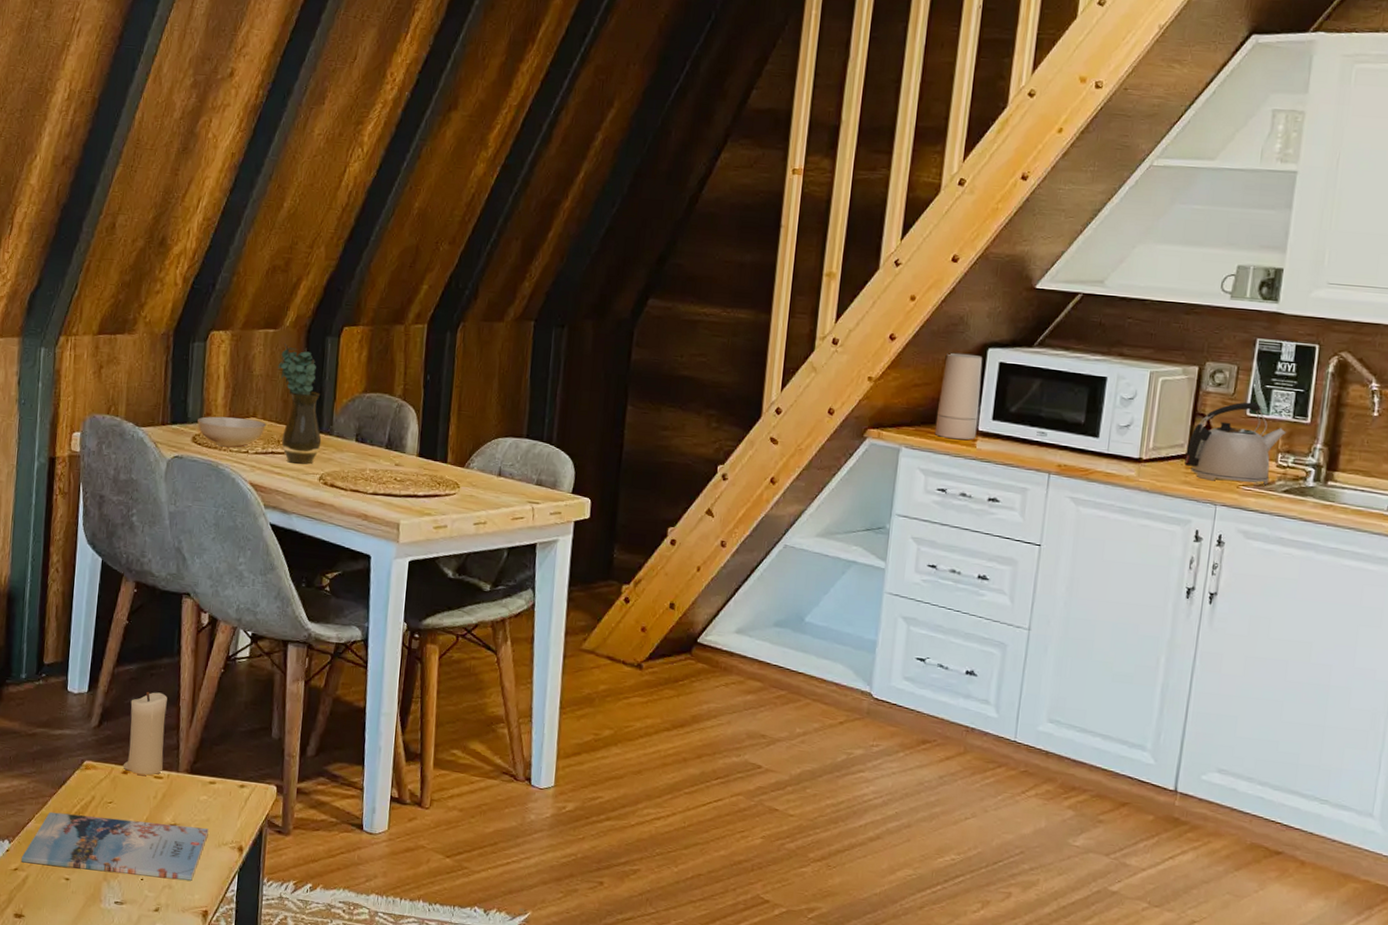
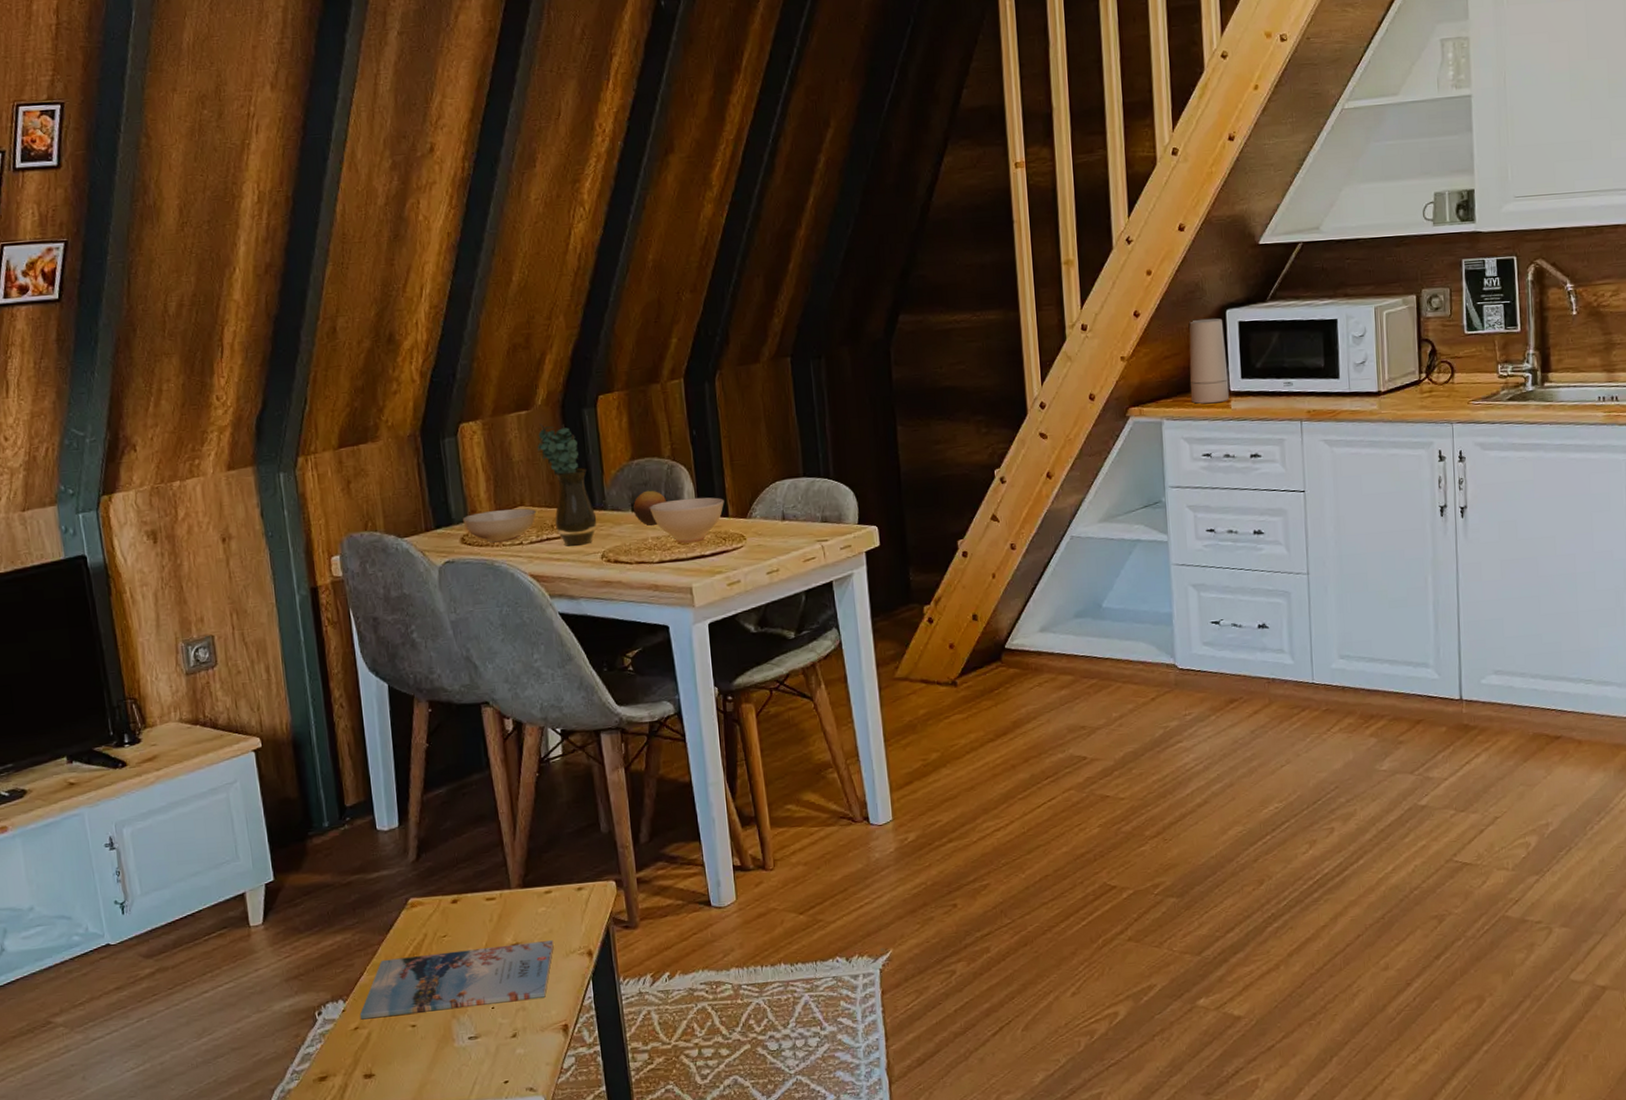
candle: present [122,691,167,776] -> none [446,811,494,901]
fruit: none [357,424,390,458] -> present [633,490,666,525]
bowl: none [372,437,445,482] -> present [649,497,724,544]
kettle: present [1185,402,1287,485] -> none [1418,320,1502,402]

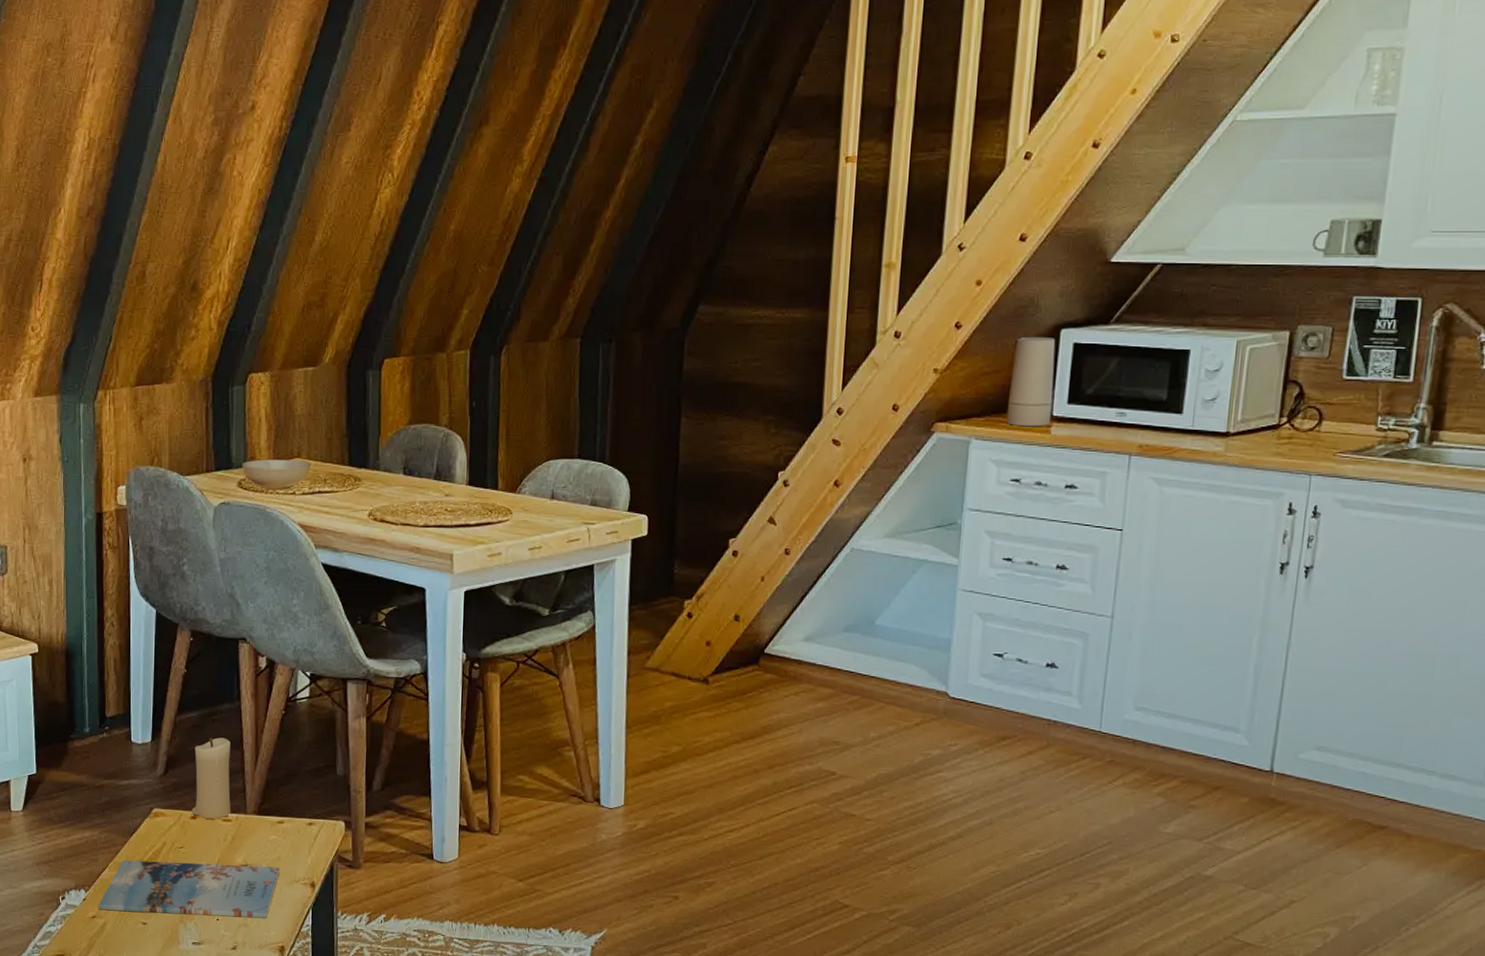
candle: none [446,811,494,901] -> present [191,737,231,819]
vase: present [537,423,597,546] -> none [319,381,369,501]
fruit: present [633,490,666,525] -> none [404,455,438,490]
bowl: present [649,497,724,544] -> none [420,467,495,511]

